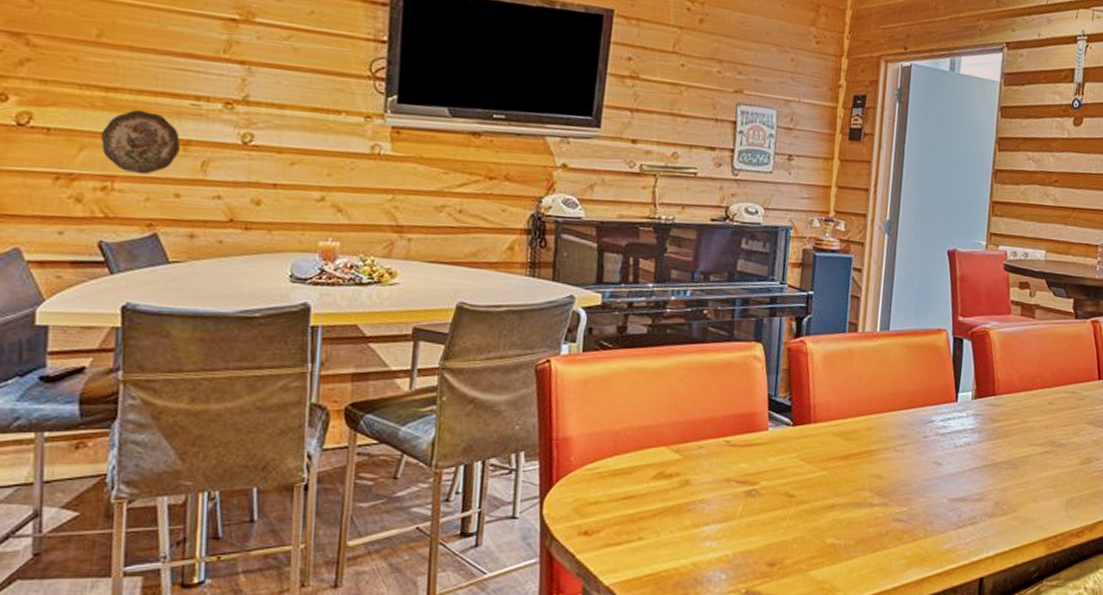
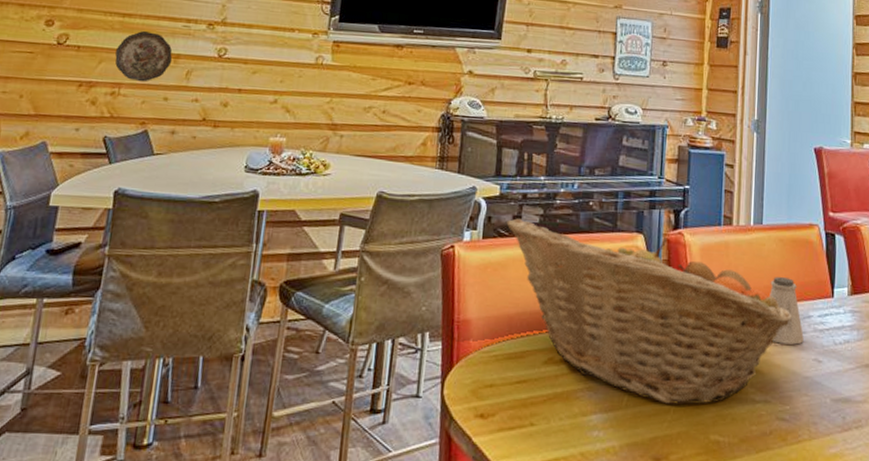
fruit basket: none [610,329,915,512] -> present [506,218,793,405]
saltshaker: none [893,382,925,449] -> present [769,276,804,345]

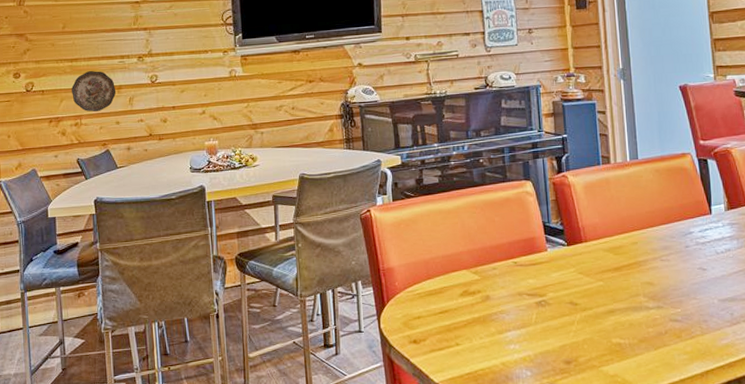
fruit basket: present [506,218,793,405] -> none [411,181,676,318]
saltshaker: present [769,276,804,345] -> none [651,201,688,258]

